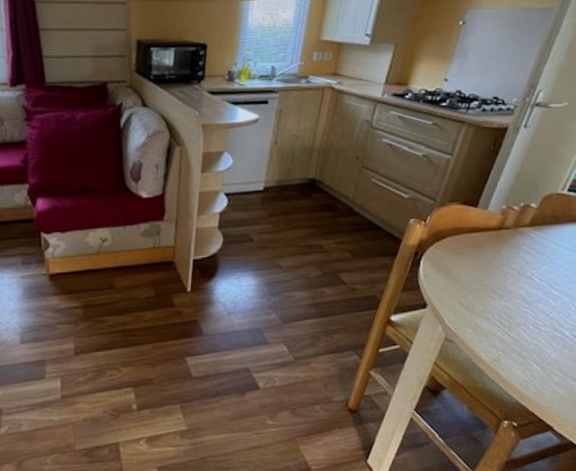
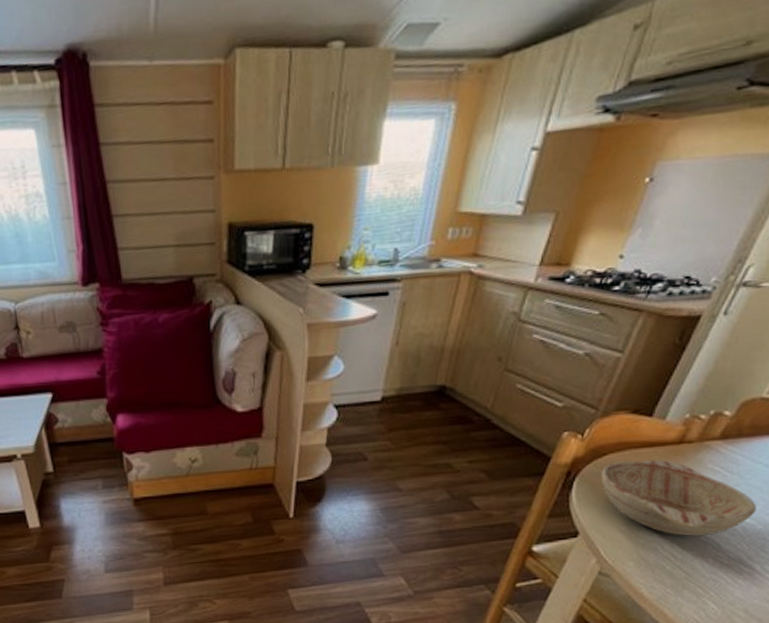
decorative bowl: none [441,242,562,307] -> present [601,459,757,536]

